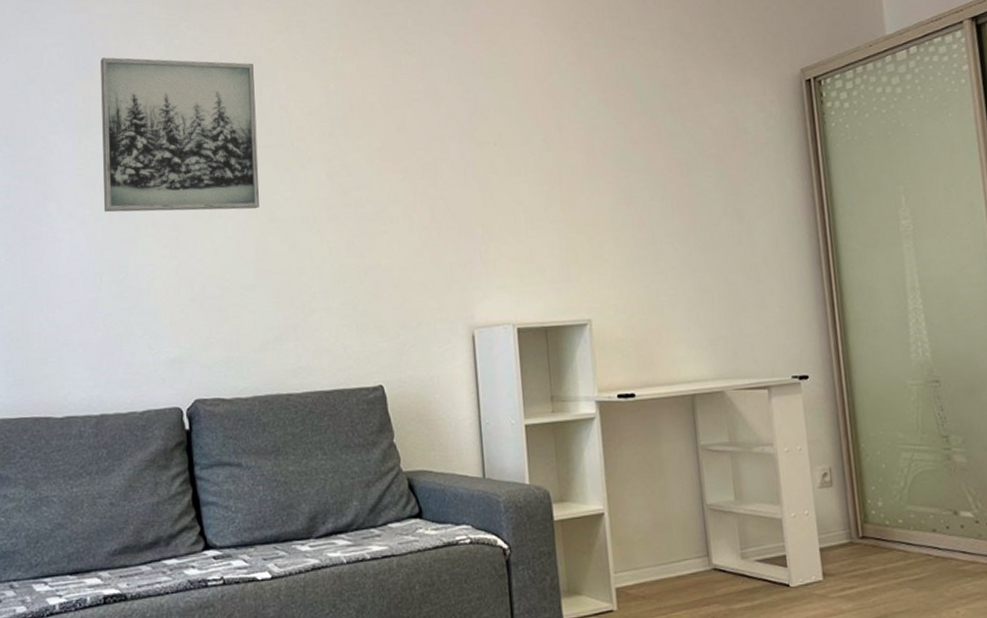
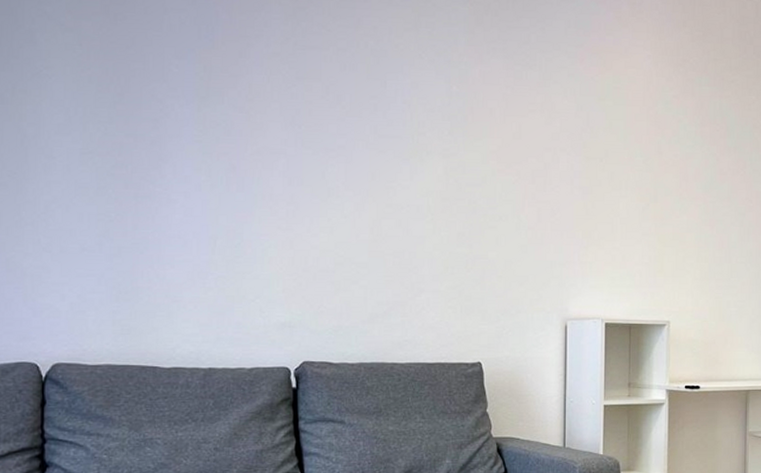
wall art: present [100,57,260,213] -> none [220,29,379,194]

